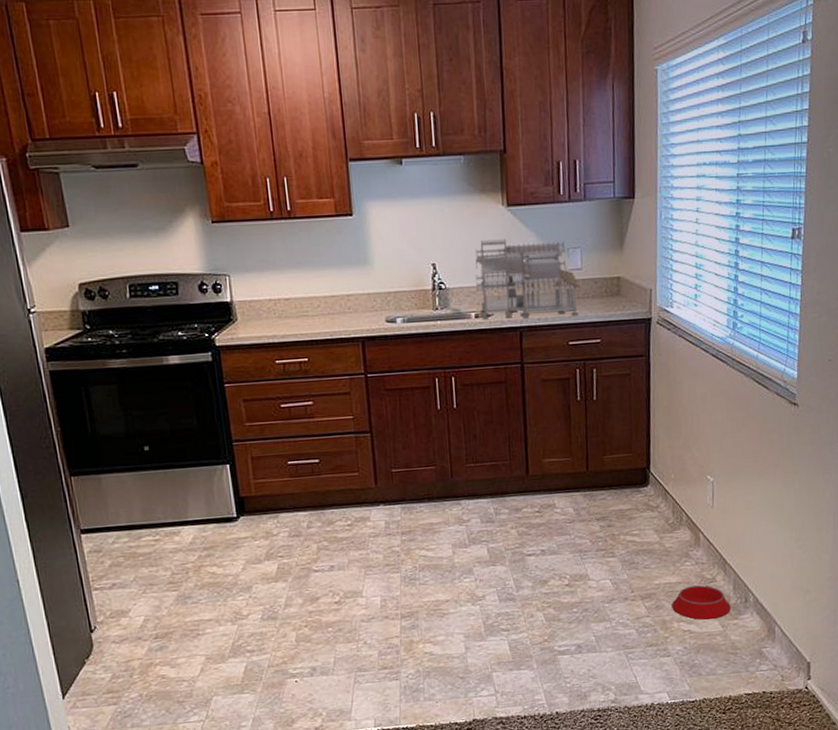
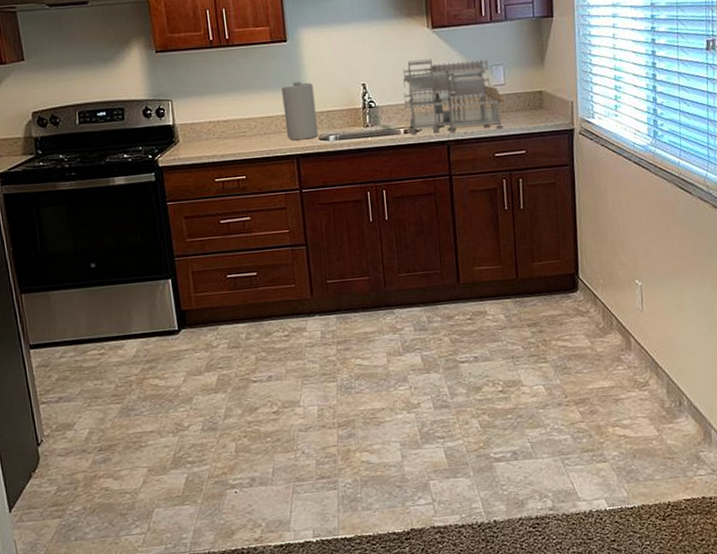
paper towel holder: none [346,259,385,322] -> present [281,81,318,141]
pet bowl: present [672,585,731,620] -> none [606,389,666,424]

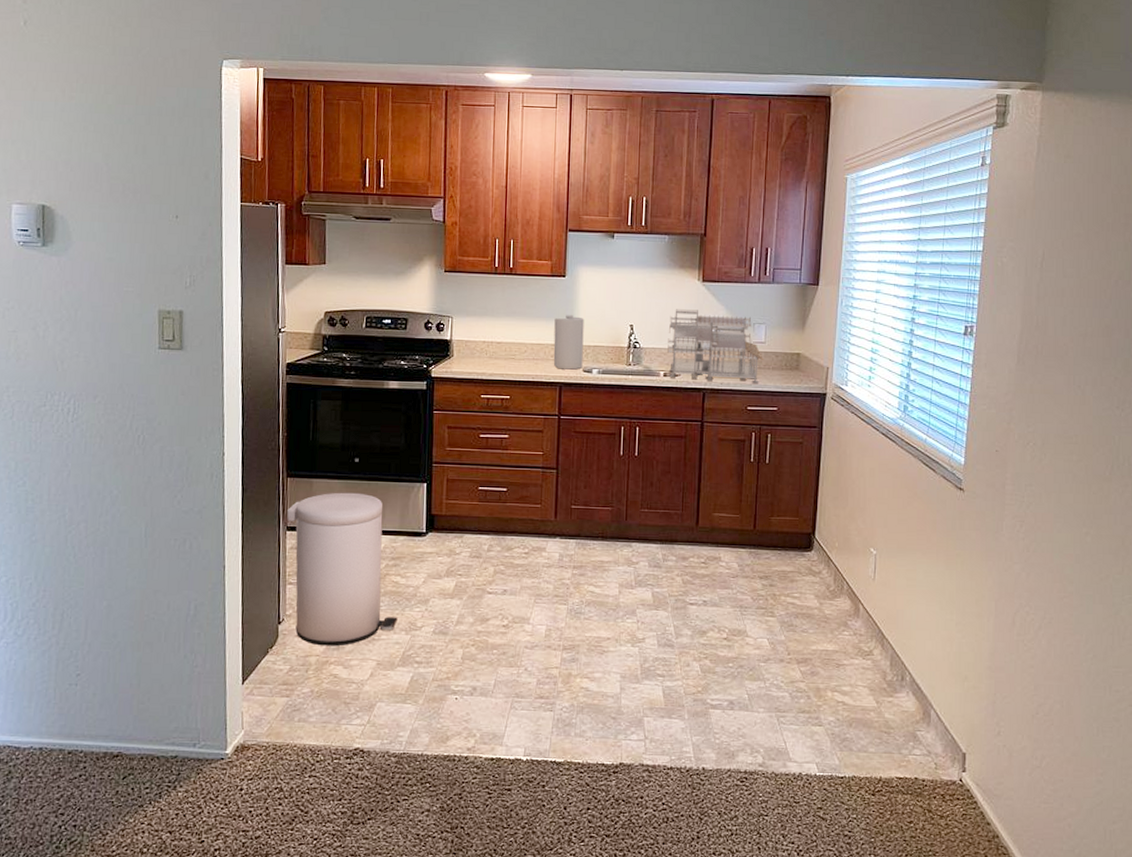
pedal bin: none [27,299,163,461] -> present [287,492,398,646]

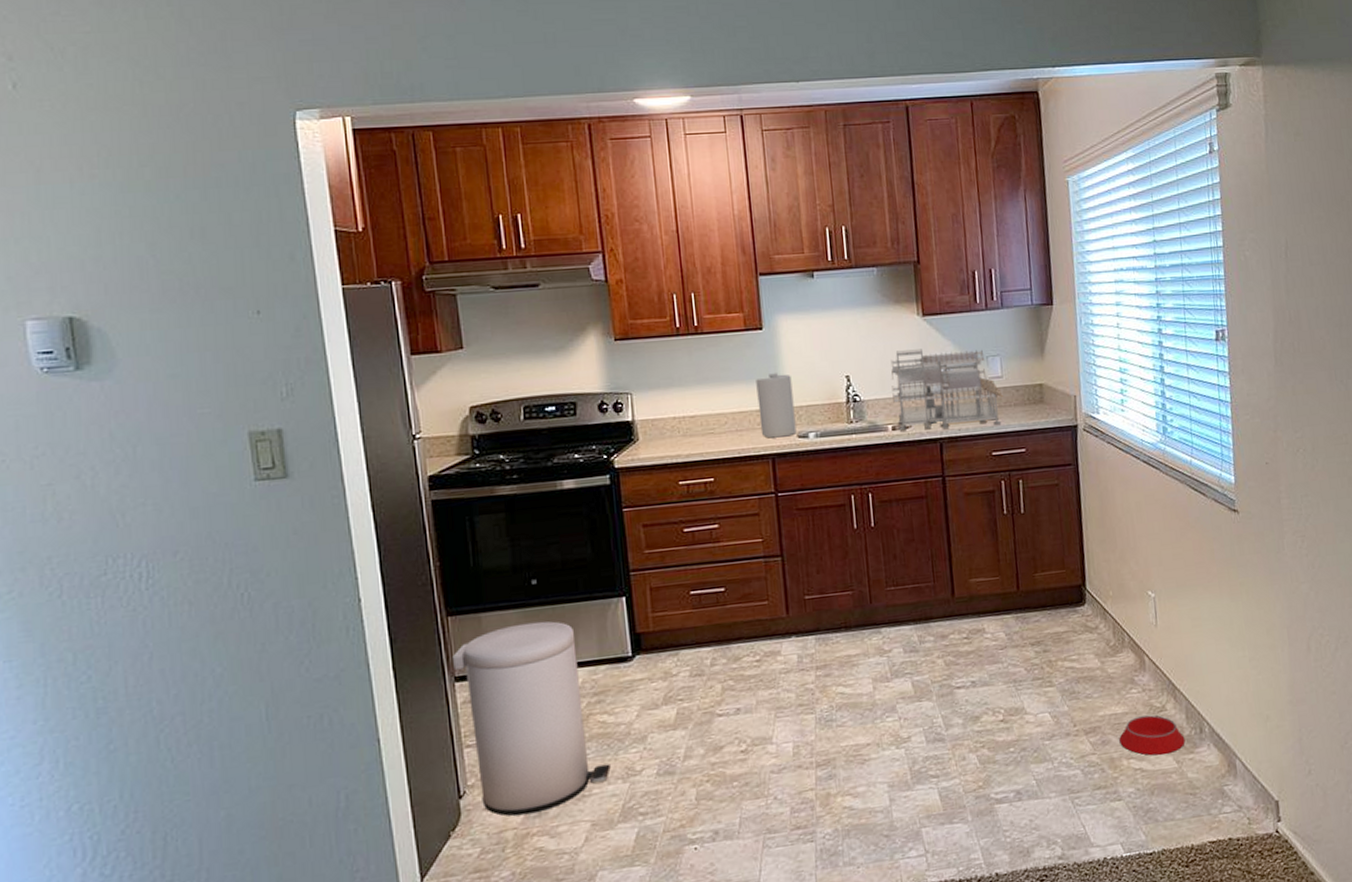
pet bowl: none [827,656,887,693] -> present [1119,715,1185,756]

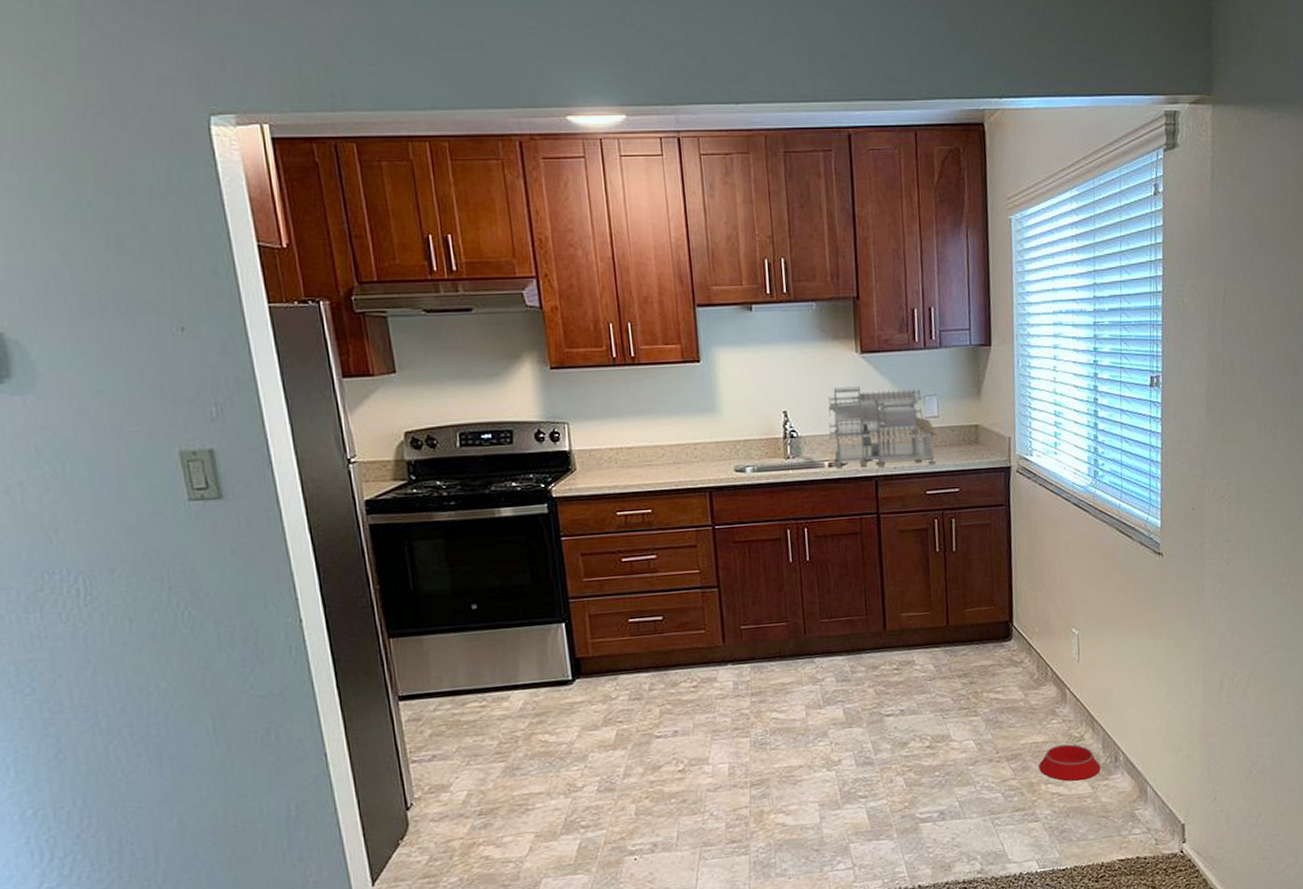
pedal bin: present [453,621,611,816] -> none [395,644,553,827]
paper towel holder: present [756,373,797,439] -> none [693,406,734,472]

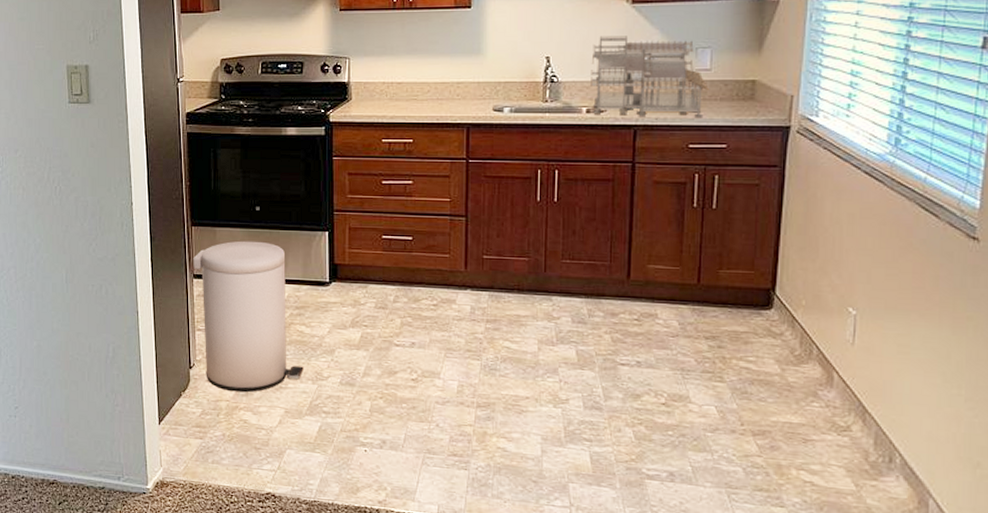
pedal bin: none [395,644,553,827] -> present [193,241,304,392]
pet bowl: present [1039,744,1101,781] -> none [791,431,869,475]

